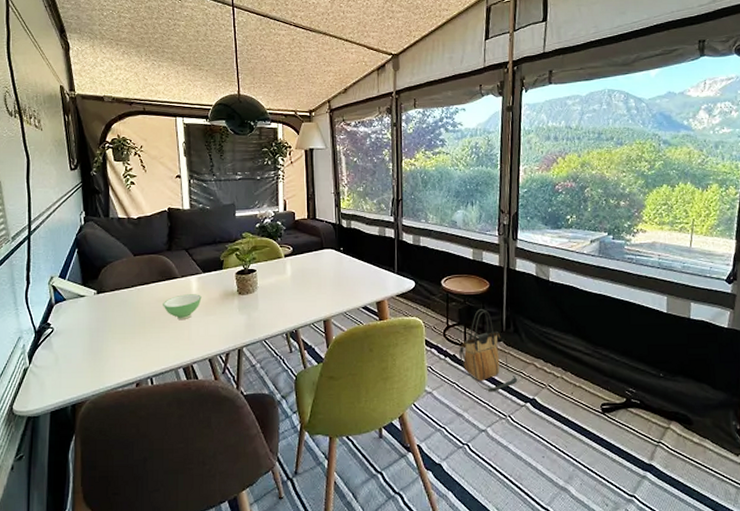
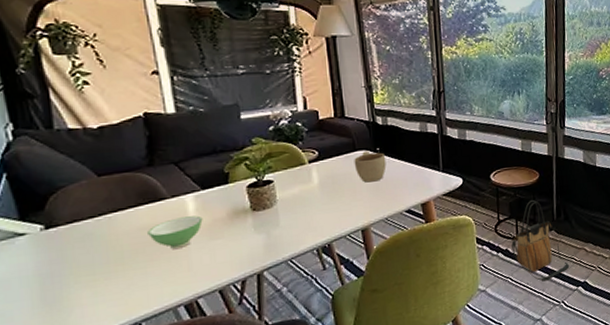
cup: none [321,250,348,278] -> present [354,151,387,183]

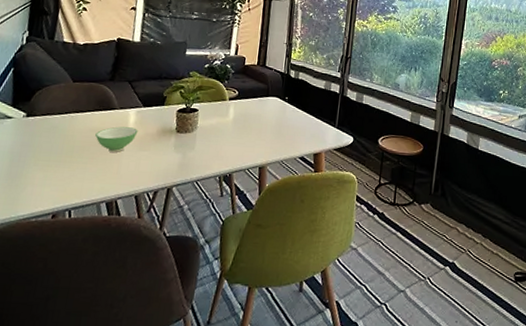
cup: present [354,151,387,183] -> none [264,98,292,126]
tote bag: present [511,200,569,281] -> none [387,170,439,252]

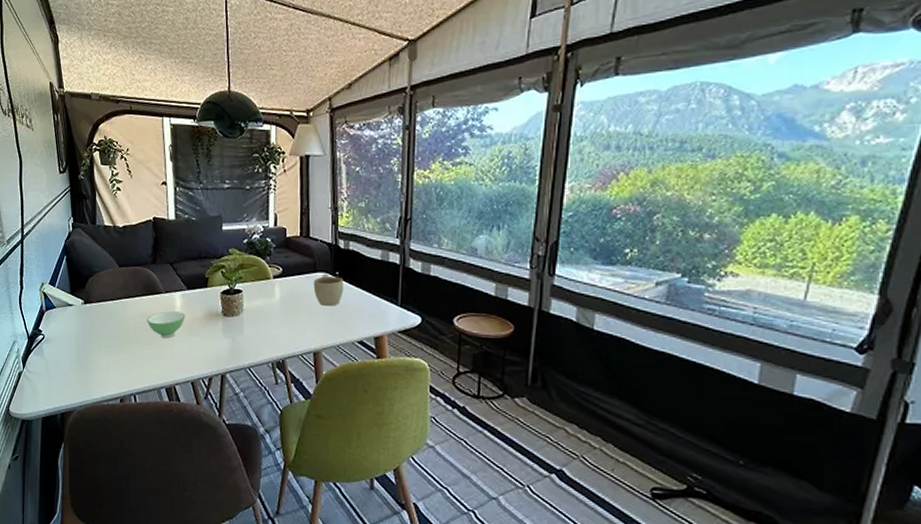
cup: none [264,98,292,126] -> present [313,273,344,306]

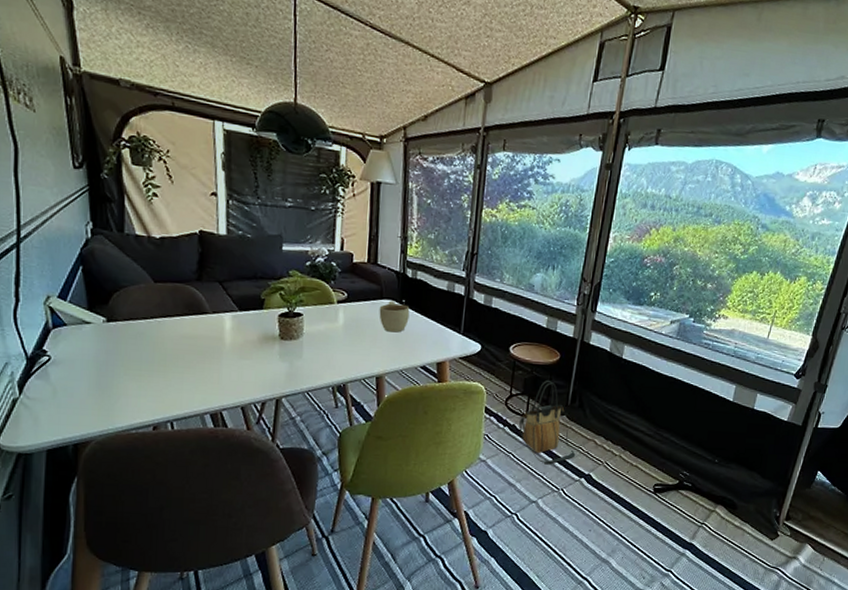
bowl: present [147,311,186,338] -> none [188,333,236,361]
tote bag: none [470,356,541,454] -> present [519,380,575,464]

